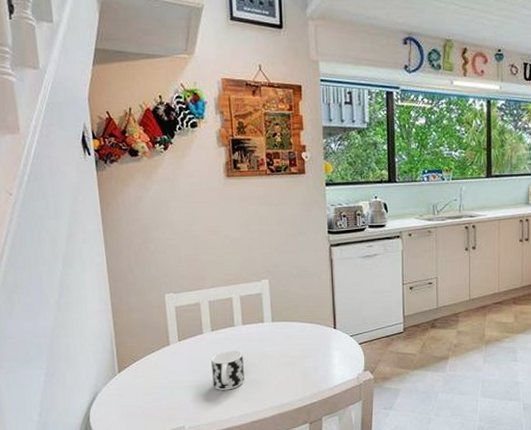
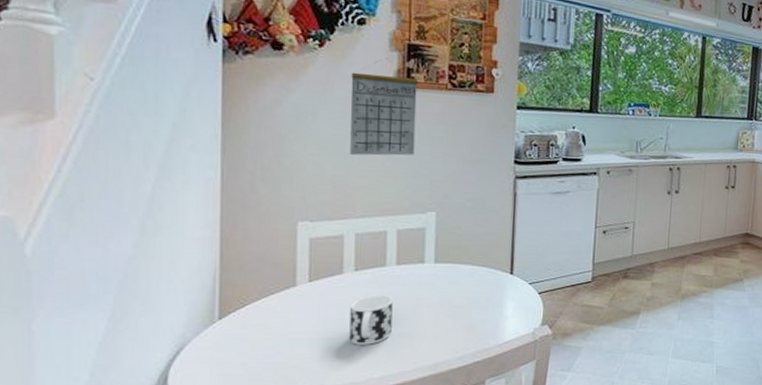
calendar: none [191,153,247,237] -> present [350,57,418,156]

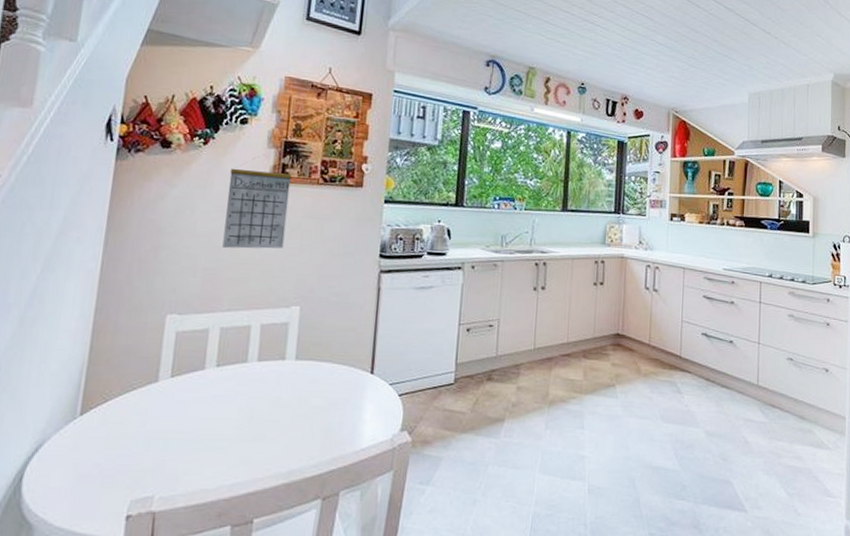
cup: present [349,295,393,345] -> none [204,393,251,447]

